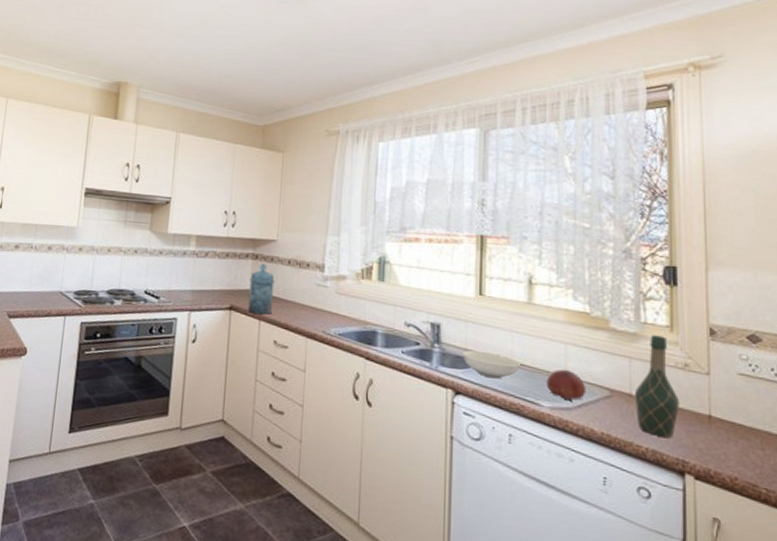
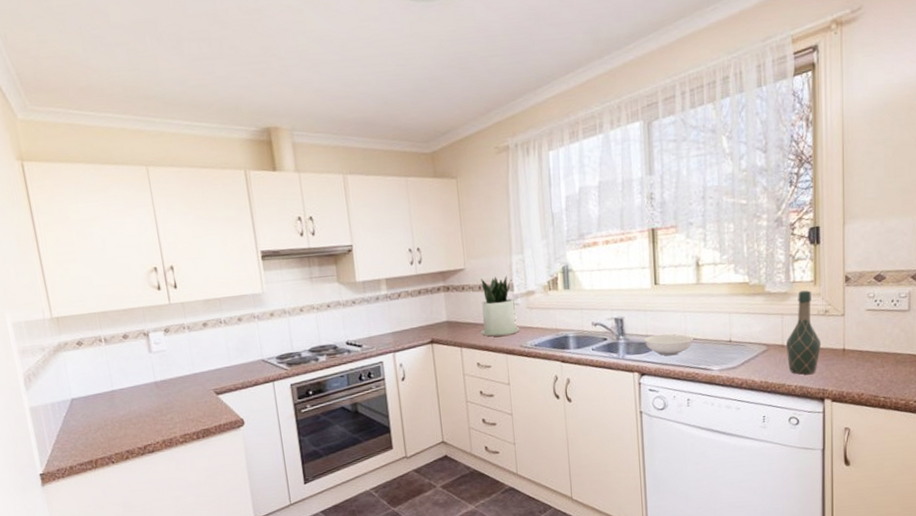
canister: present [248,264,275,315] -> none [445,294,472,343]
planter: none [283,254,324,318] -> present [481,275,519,337]
fruit: present [546,369,587,402] -> none [715,335,748,361]

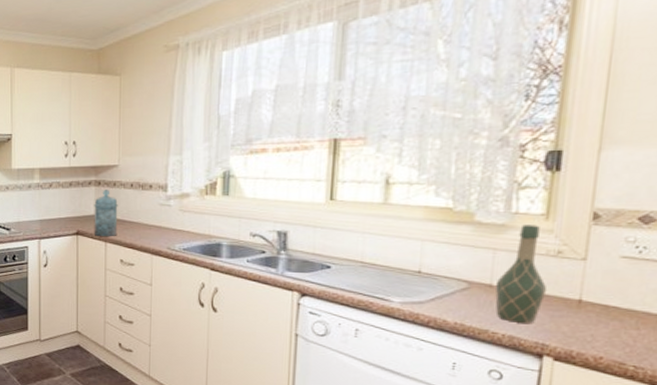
canister: none [445,294,472,343] -> present [94,190,118,237]
planter: present [481,275,519,337] -> none [128,175,168,236]
bowl: present [644,334,693,356] -> none [310,255,371,279]

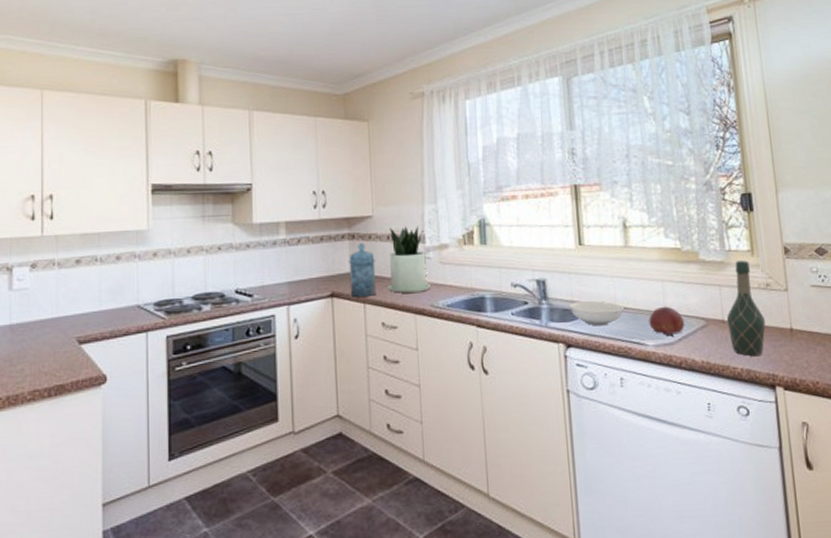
planter: none [128,175,168,236] -> present [387,226,430,293]
bowl: none [310,255,371,279] -> present [569,301,624,326]
fruit: none [398,265,442,295] -> present [648,306,685,336]

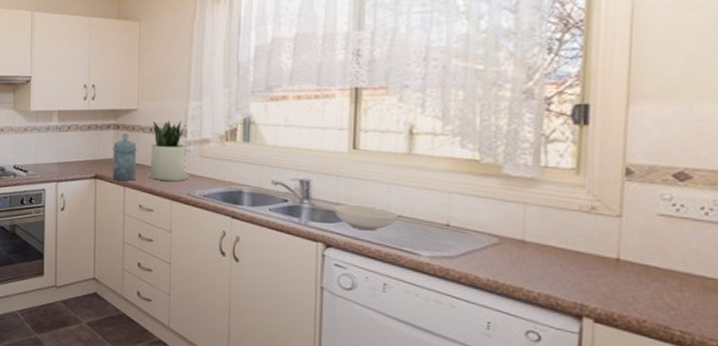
fruit: present [648,306,685,336] -> none [426,218,472,250]
wine bottle: present [726,260,766,356] -> none [527,179,583,282]

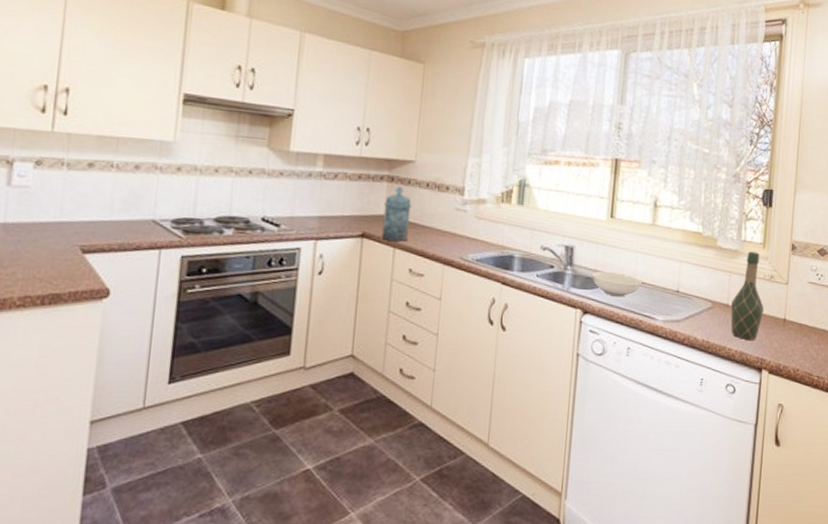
planter: present [147,120,188,181] -> none [420,176,463,244]
wine bottle: none [527,179,583,282] -> present [730,251,765,340]

